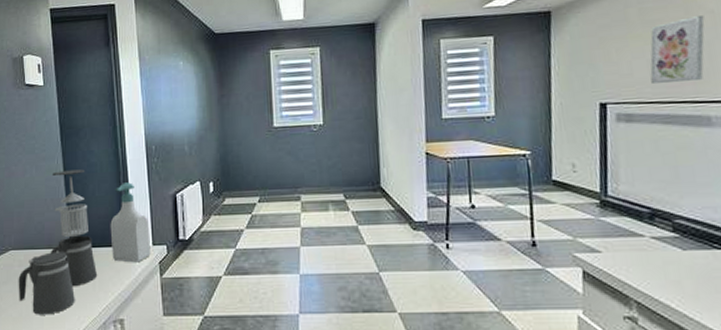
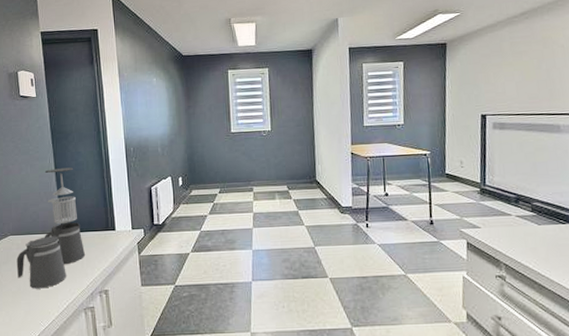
soap bottle: present [110,182,151,263] -> none [96,178,130,244]
wall art: present [650,16,705,85] -> none [518,49,557,101]

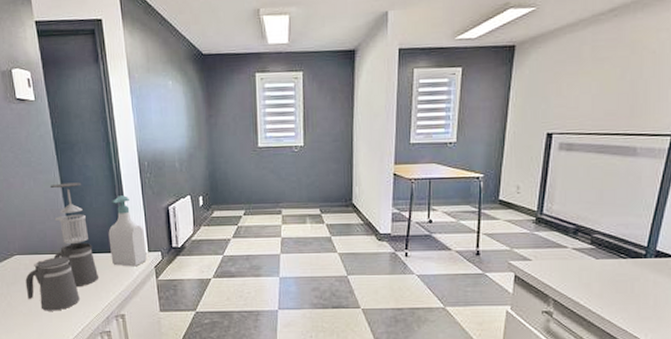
soap bottle: none [96,178,130,244] -> present [108,195,147,267]

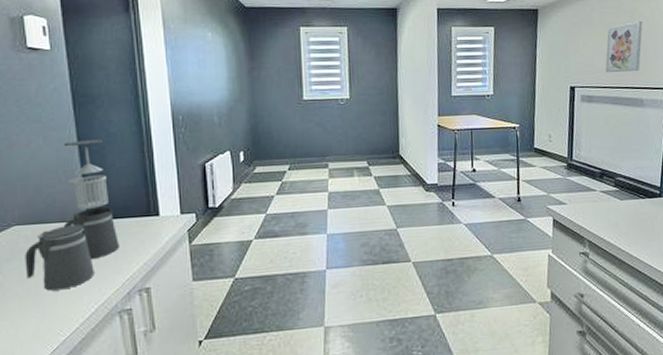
soap bottle: present [108,195,147,267] -> none [133,152,179,232]
wall art: none [593,56,646,118] -> present [605,21,643,73]

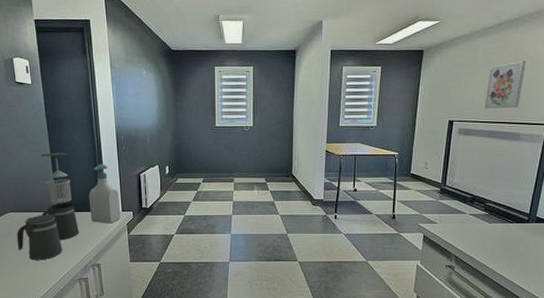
soap bottle: none [133,152,179,232] -> present [89,164,121,224]

